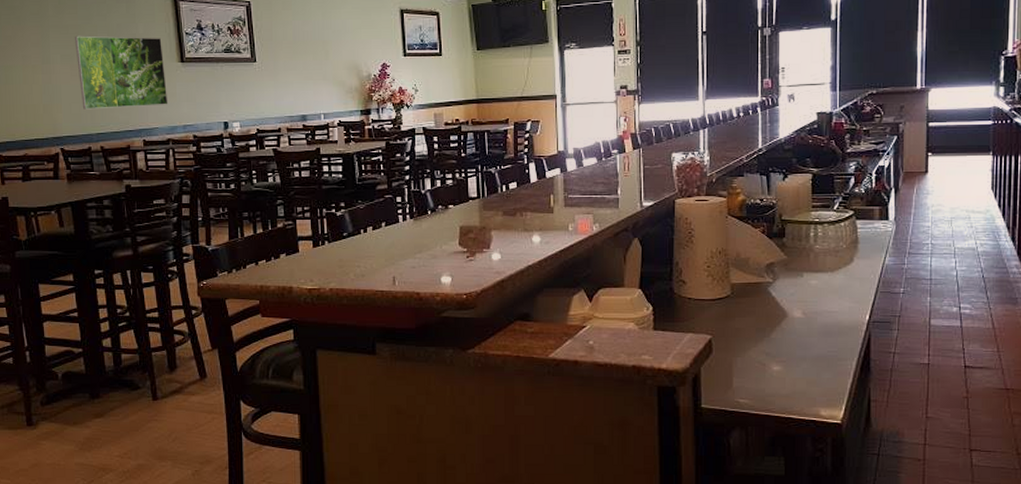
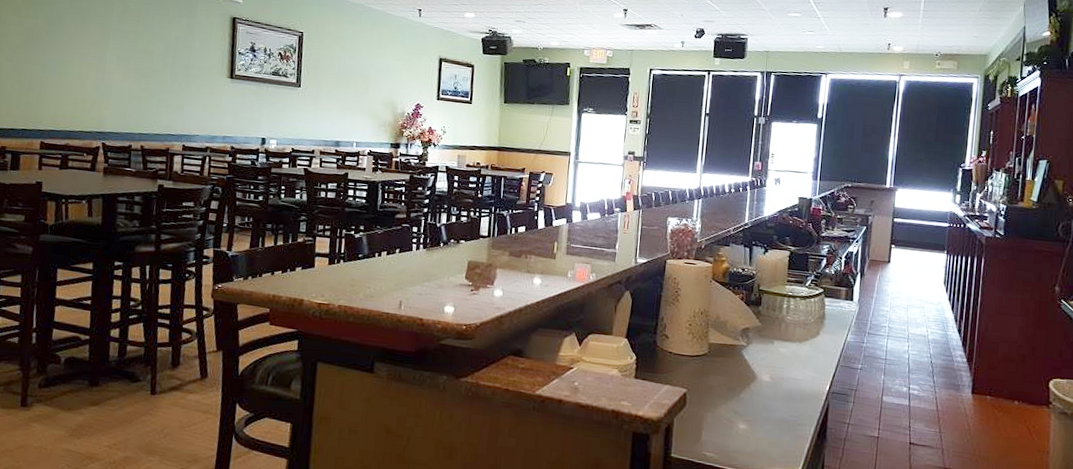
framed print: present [75,35,168,110] -> none [129,41,216,116]

